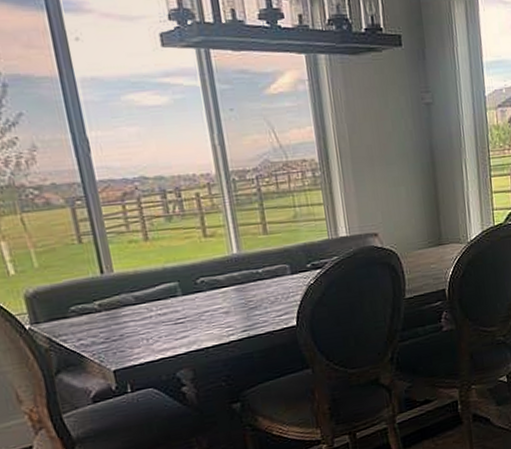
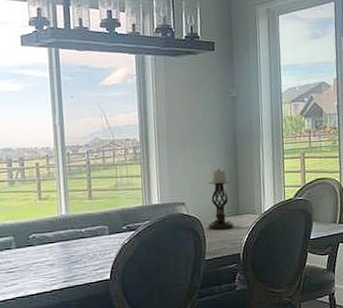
candle holder: none [404,191,437,264] -> present [208,168,234,230]

